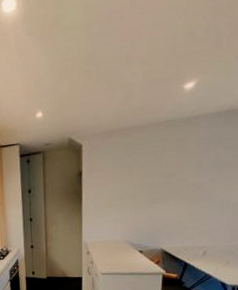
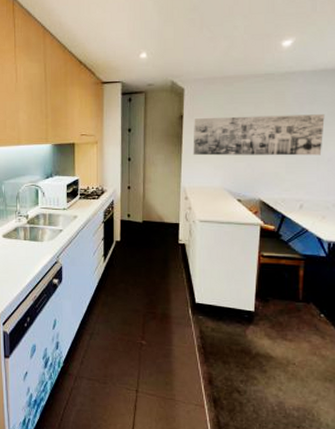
wall art: none [93,157,230,211] -> present [193,114,325,156]

